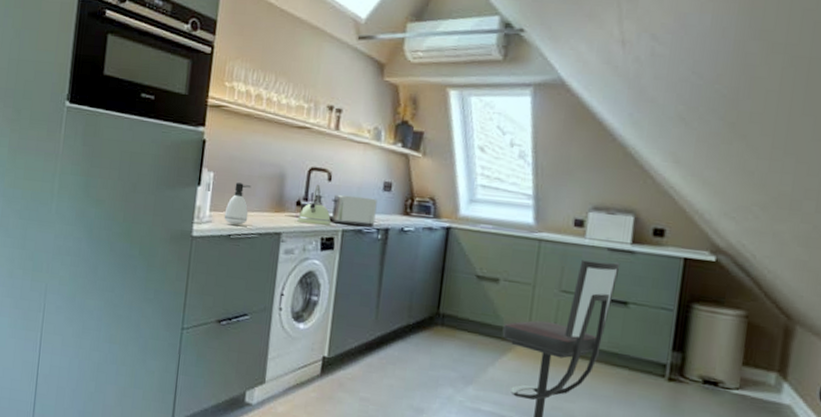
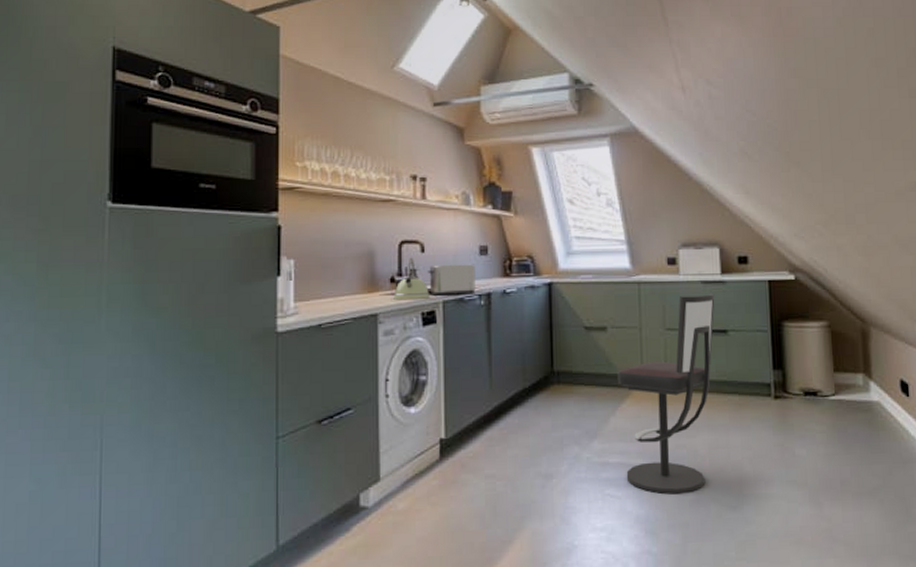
soap dispenser: present [224,182,252,225] -> none [311,267,339,313]

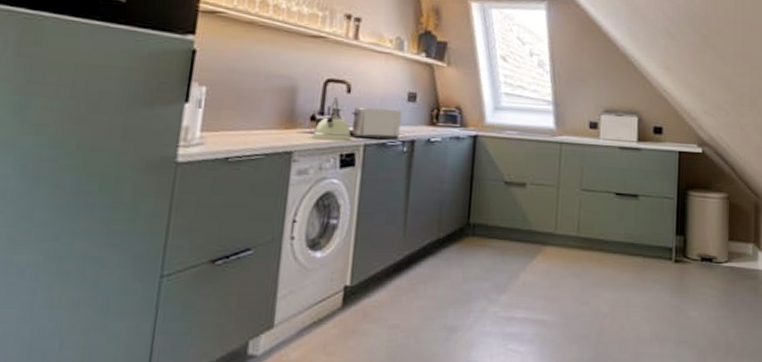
bar stool: present [617,293,715,494] -> none [530,158,630,351]

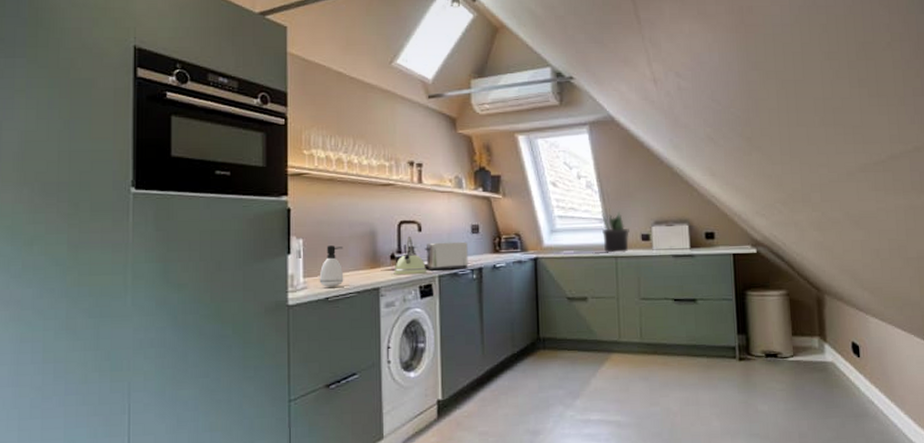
soap dispenser: none [219,97,256,146] -> present [319,246,344,287]
planter: none [549,93,578,140] -> present [602,210,629,254]

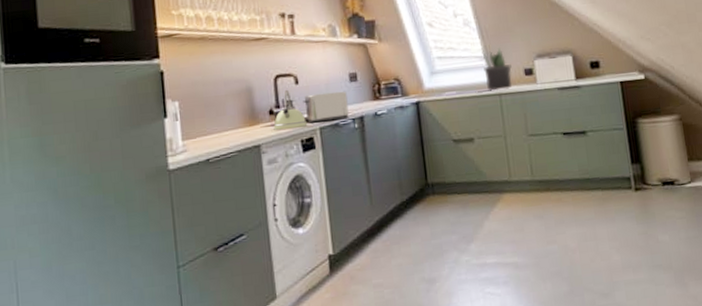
soap dispenser: present [319,246,344,287] -> none [198,105,224,149]

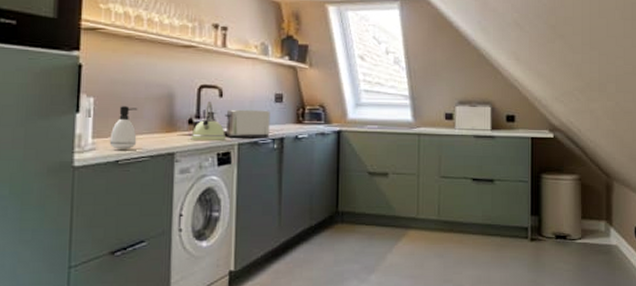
soap dispenser: none [198,105,224,149] -> present [109,106,138,150]
planter: present [481,46,513,92] -> none [407,88,434,131]

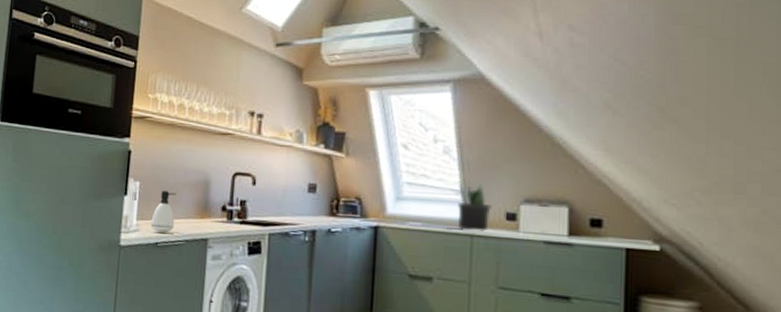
kettle: present [191,101,227,142] -> none [223,188,258,230]
toaster: present [224,109,270,139] -> none [257,198,303,230]
planter: none [407,88,434,131] -> present [458,181,491,232]

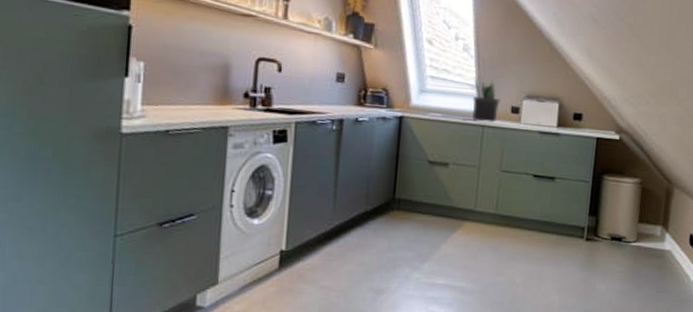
soap dispenser: present [151,191,177,233] -> none [159,73,191,120]

